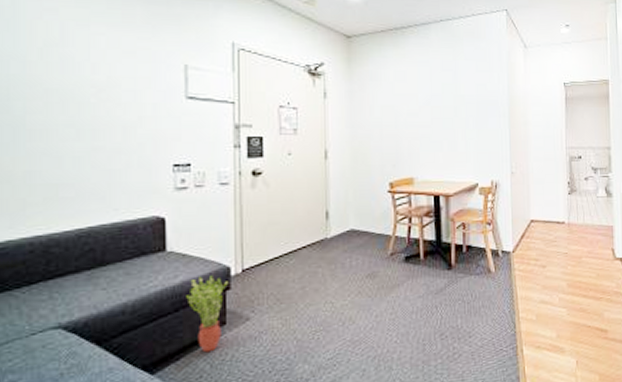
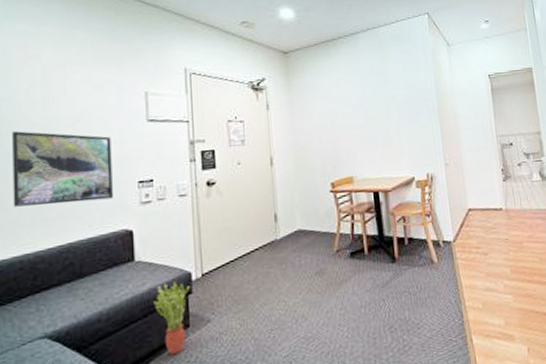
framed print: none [22,96,143,183] -> present [12,131,113,207]

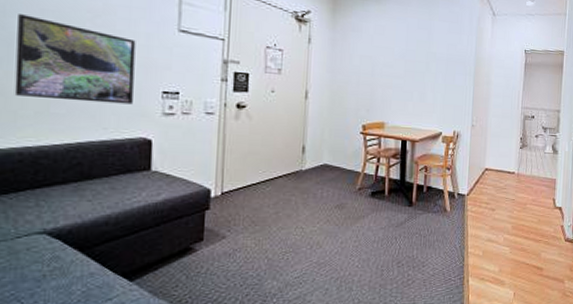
potted plant: present [153,281,190,355] -> none [167,195,207,265]

